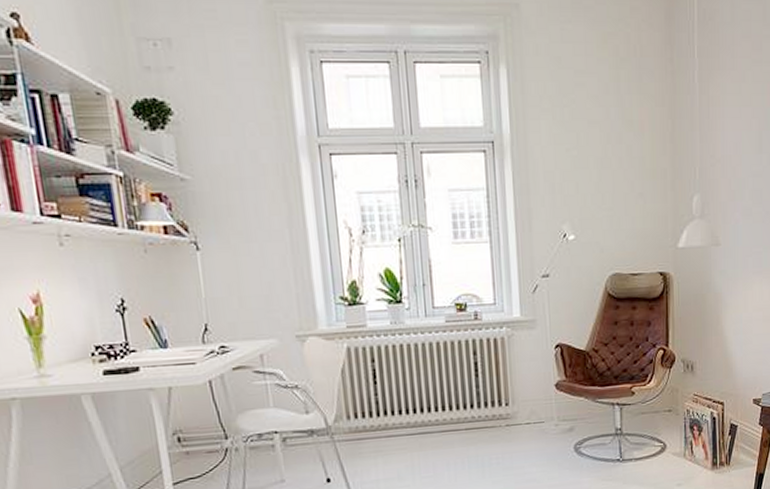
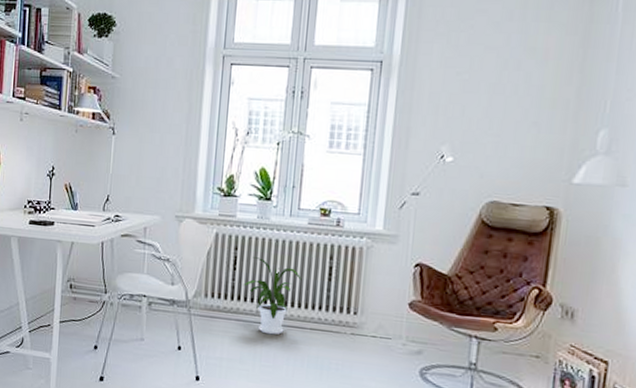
house plant: none [387,366,448,445] -> present [243,257,302,335]

